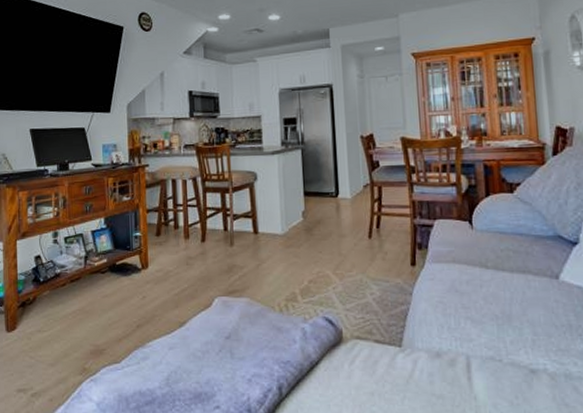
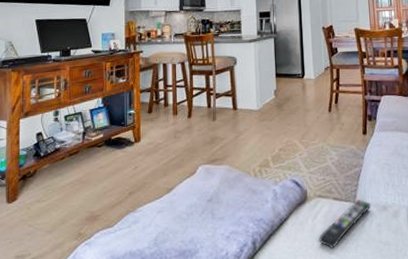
remote control: none [357,343,422,401] -> present [319,199,372,250]

